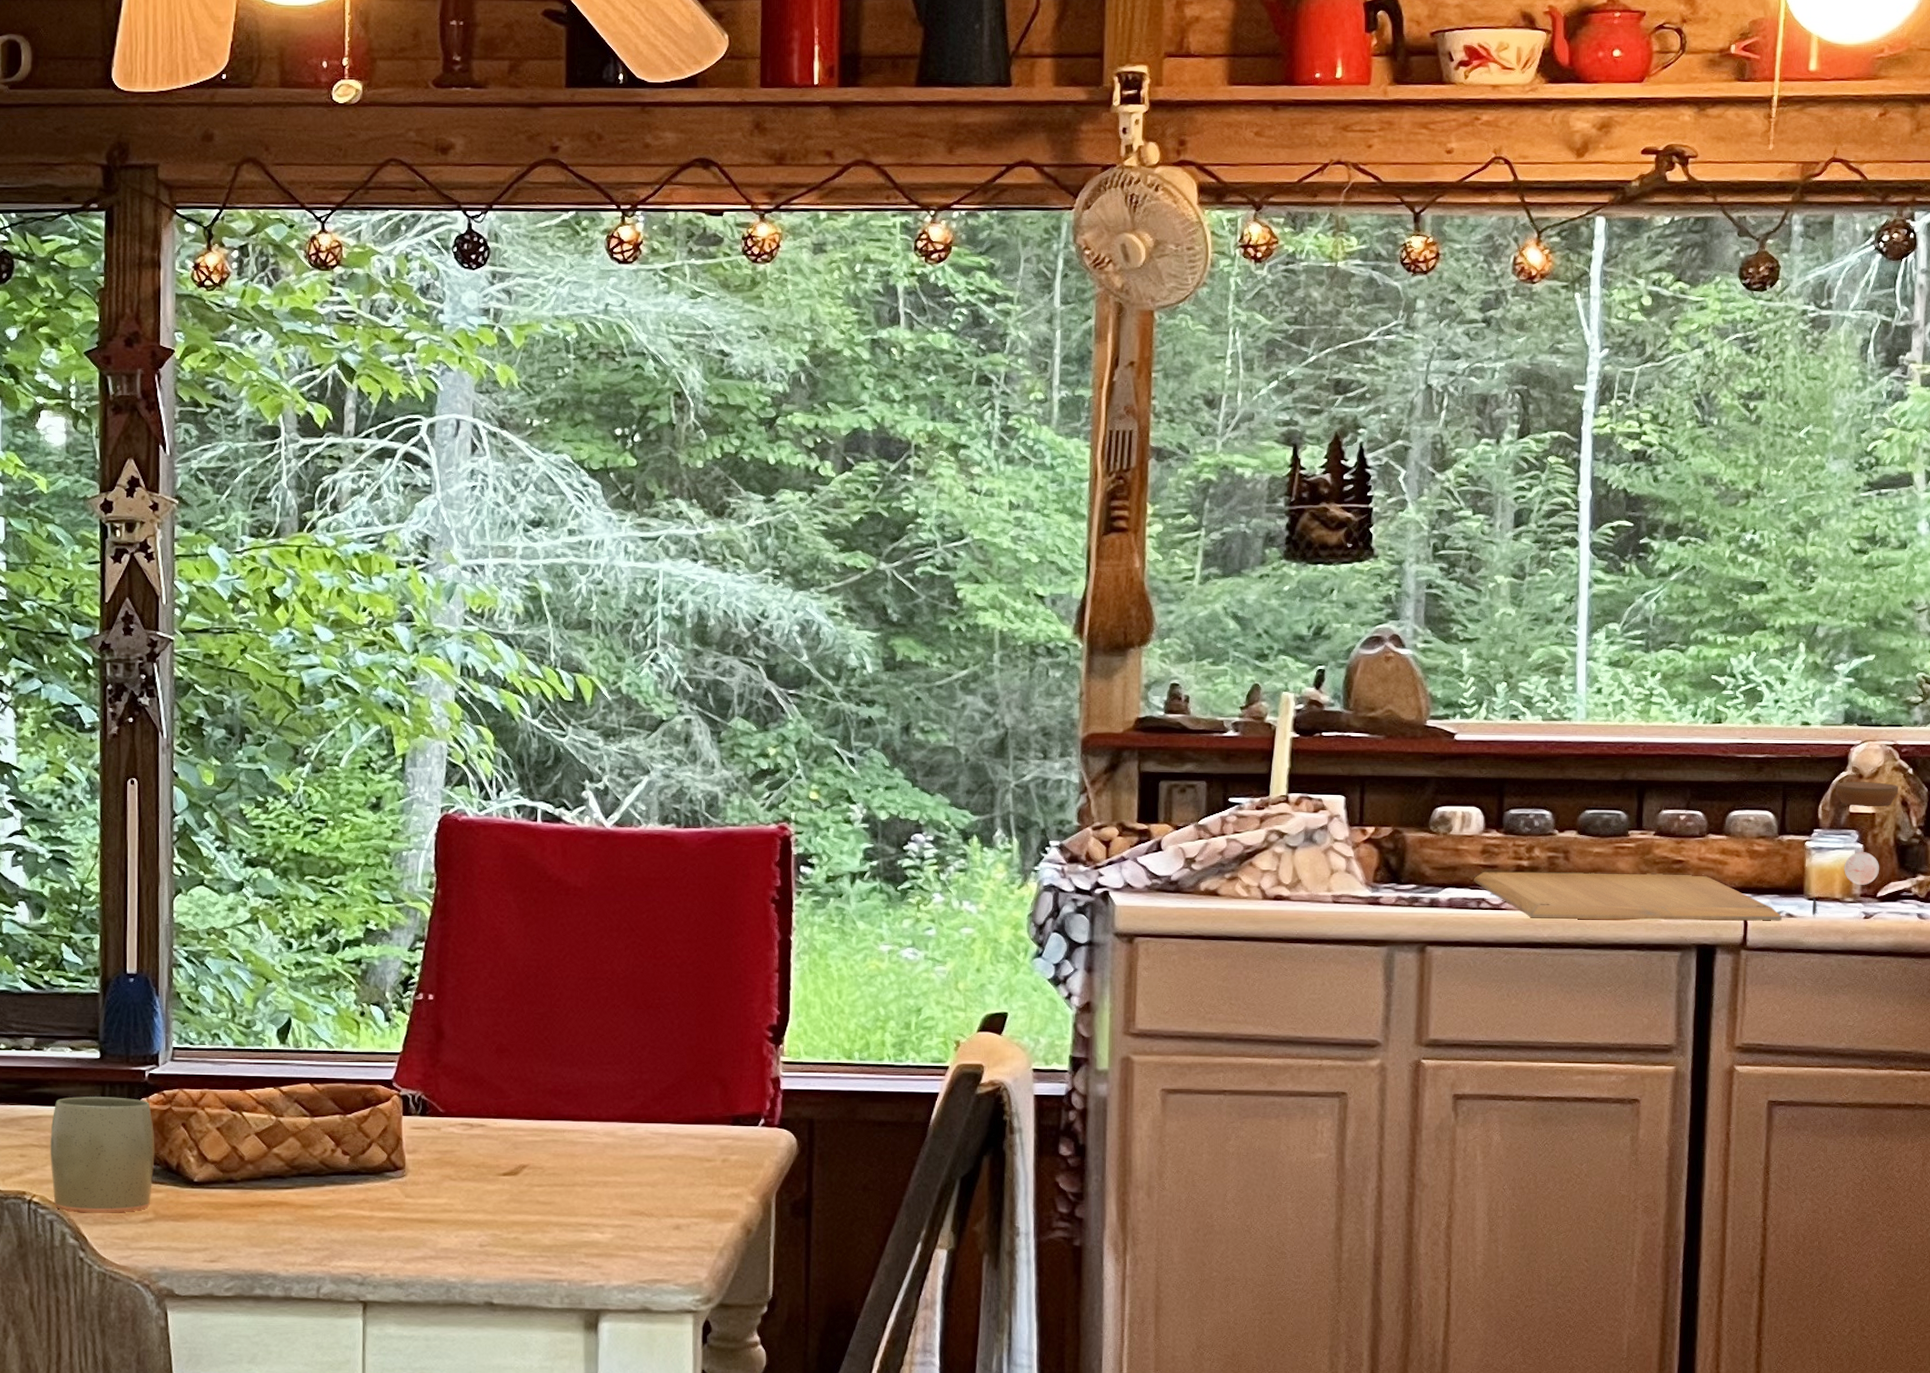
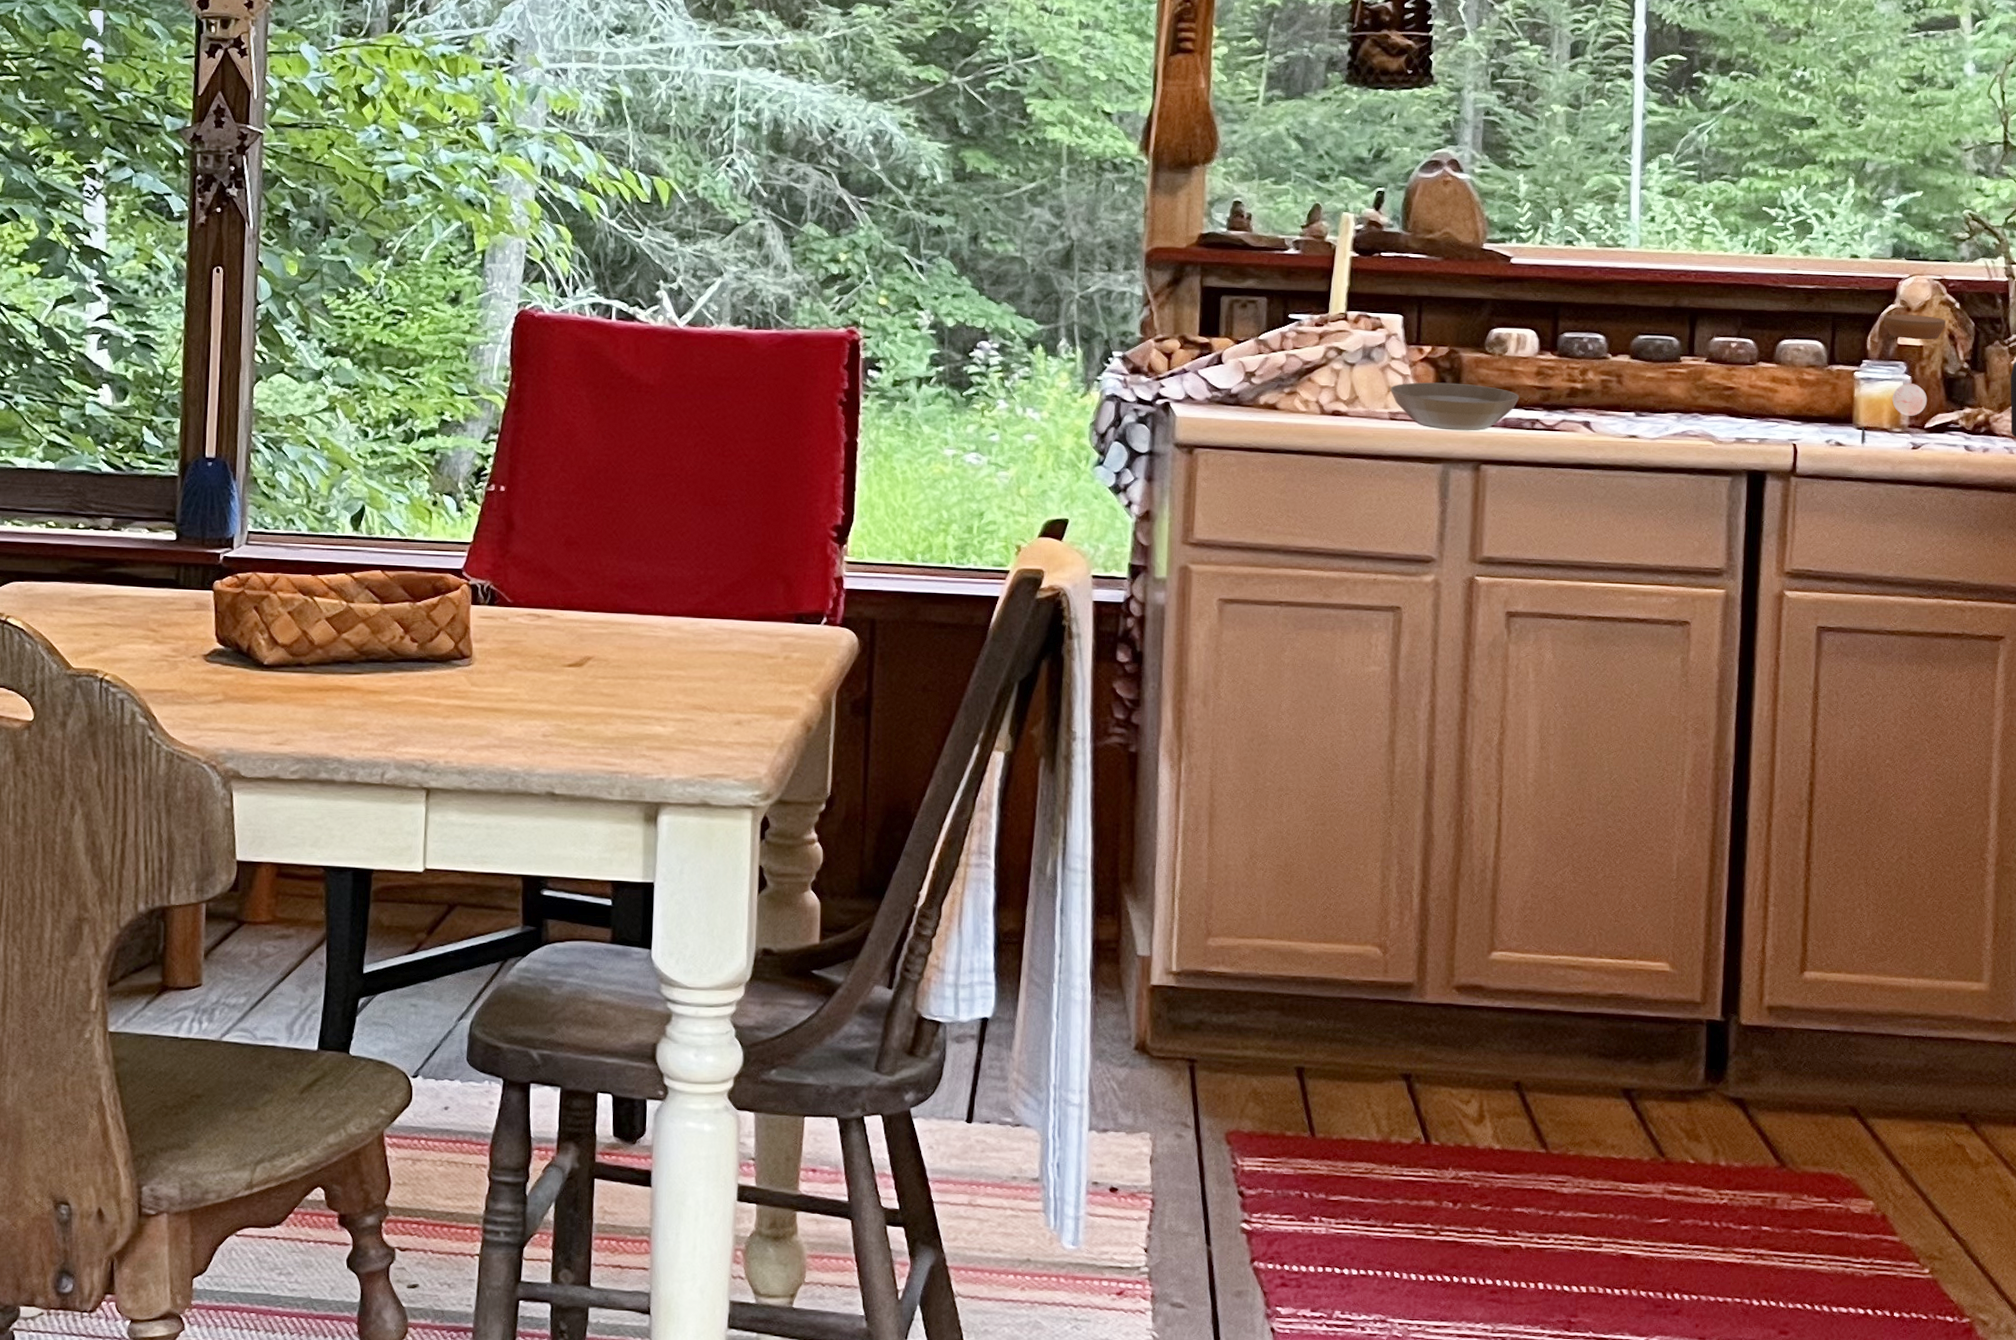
mug: present [50,1097,155,1213] -> none [123,577,227,694]
bowl: none [1333,863,1465,912] -> present [1390,382,1520,431]
chopping board: present [1474,871,1782,921] -> none [1528,393,1831,449]

